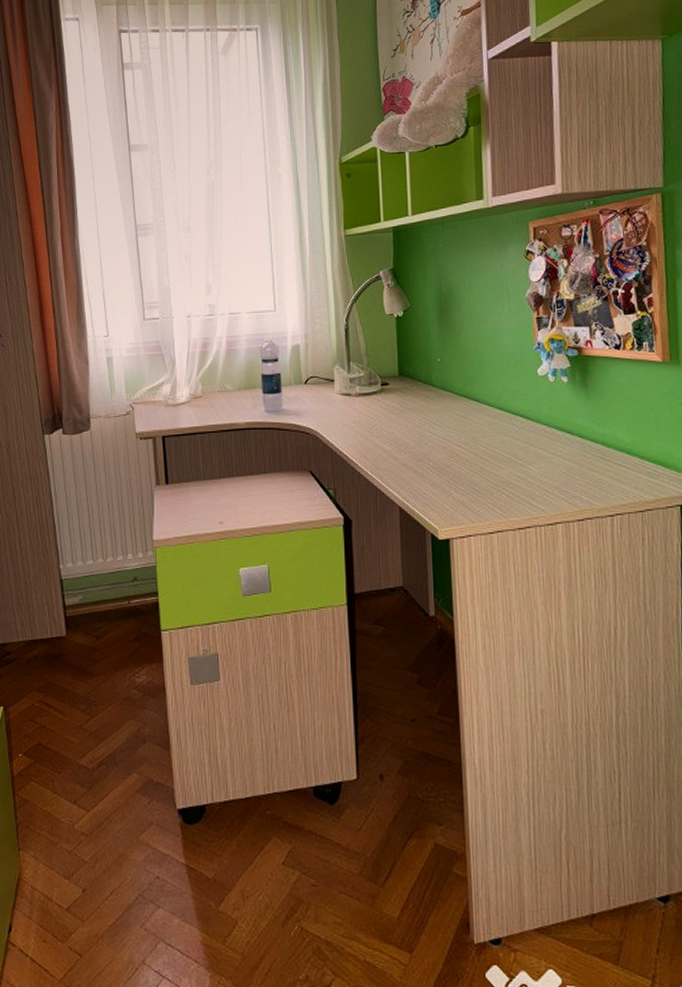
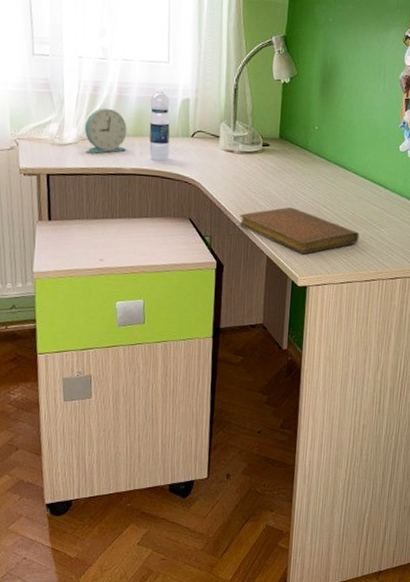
alarm clock: none [196,363,240,412] -> present [84,108,127,154]
notebook: none [364,449,504,502] -> present [239,207,359,255]

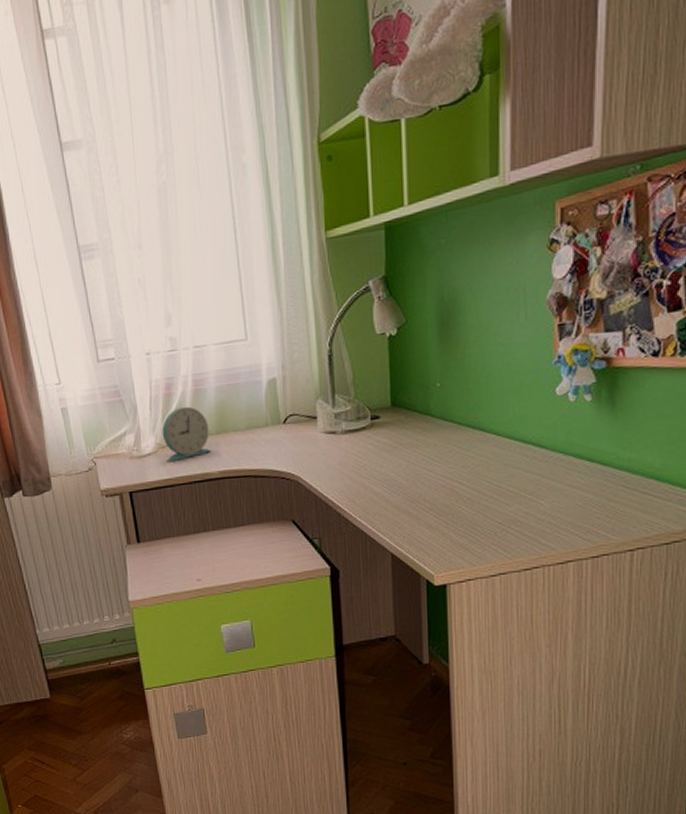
water bottle: present [149,88,170,161] -> none [230,371,260,458]
notebook: present [239,207,359,255] -> none [352,489,510,546]

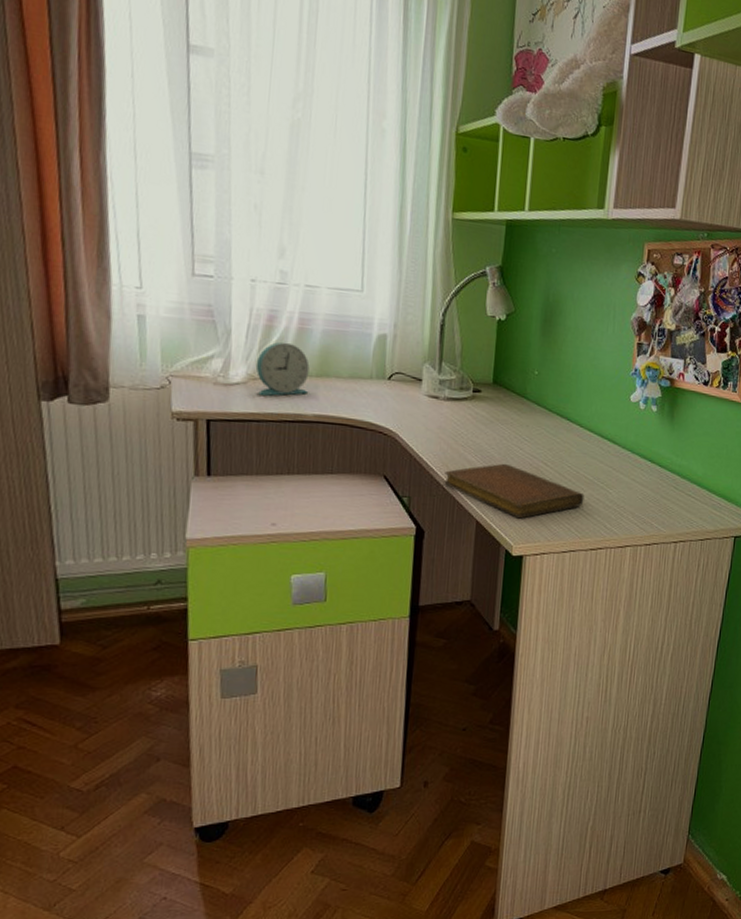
notebook: none [352,489,510,546] -> present [444,463,584,519]

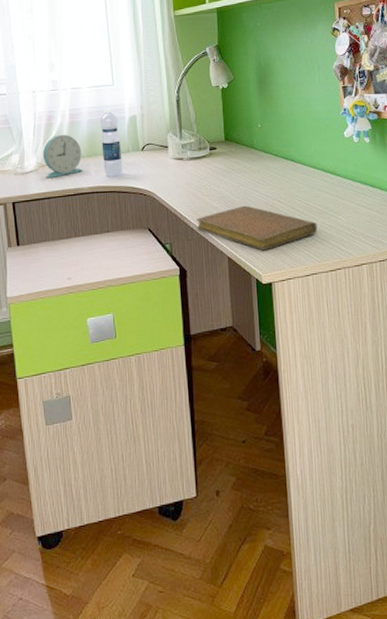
water bottle: none [336,320,363,406] -> present [99,109,123,177]

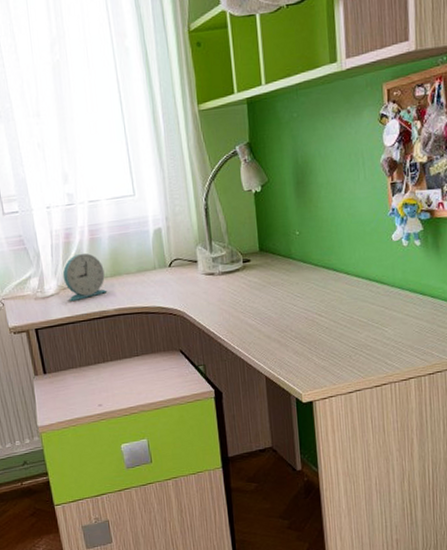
water bottle: present [99,109,123,177] -> none [121,222,150,297]
notebook: present [196,205,318,251] -> none [231,321,362,369]

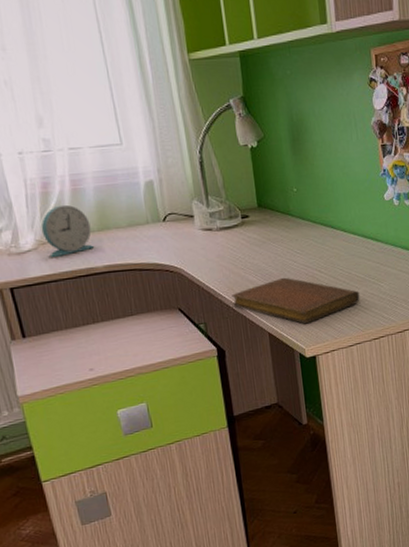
notebook: none [231,321,362,369] -> present [232,277,360,324]

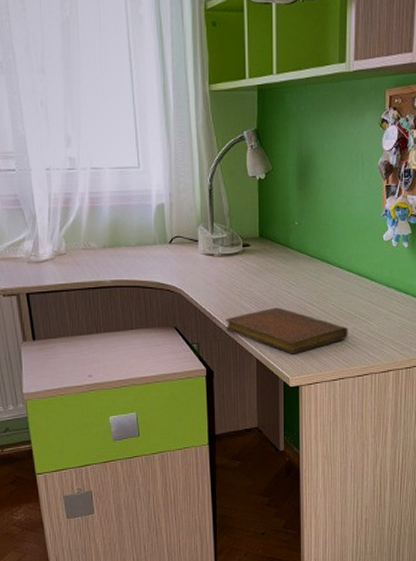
alarm clock: present [41,204,95,258] -> none [59,220,105,269]

